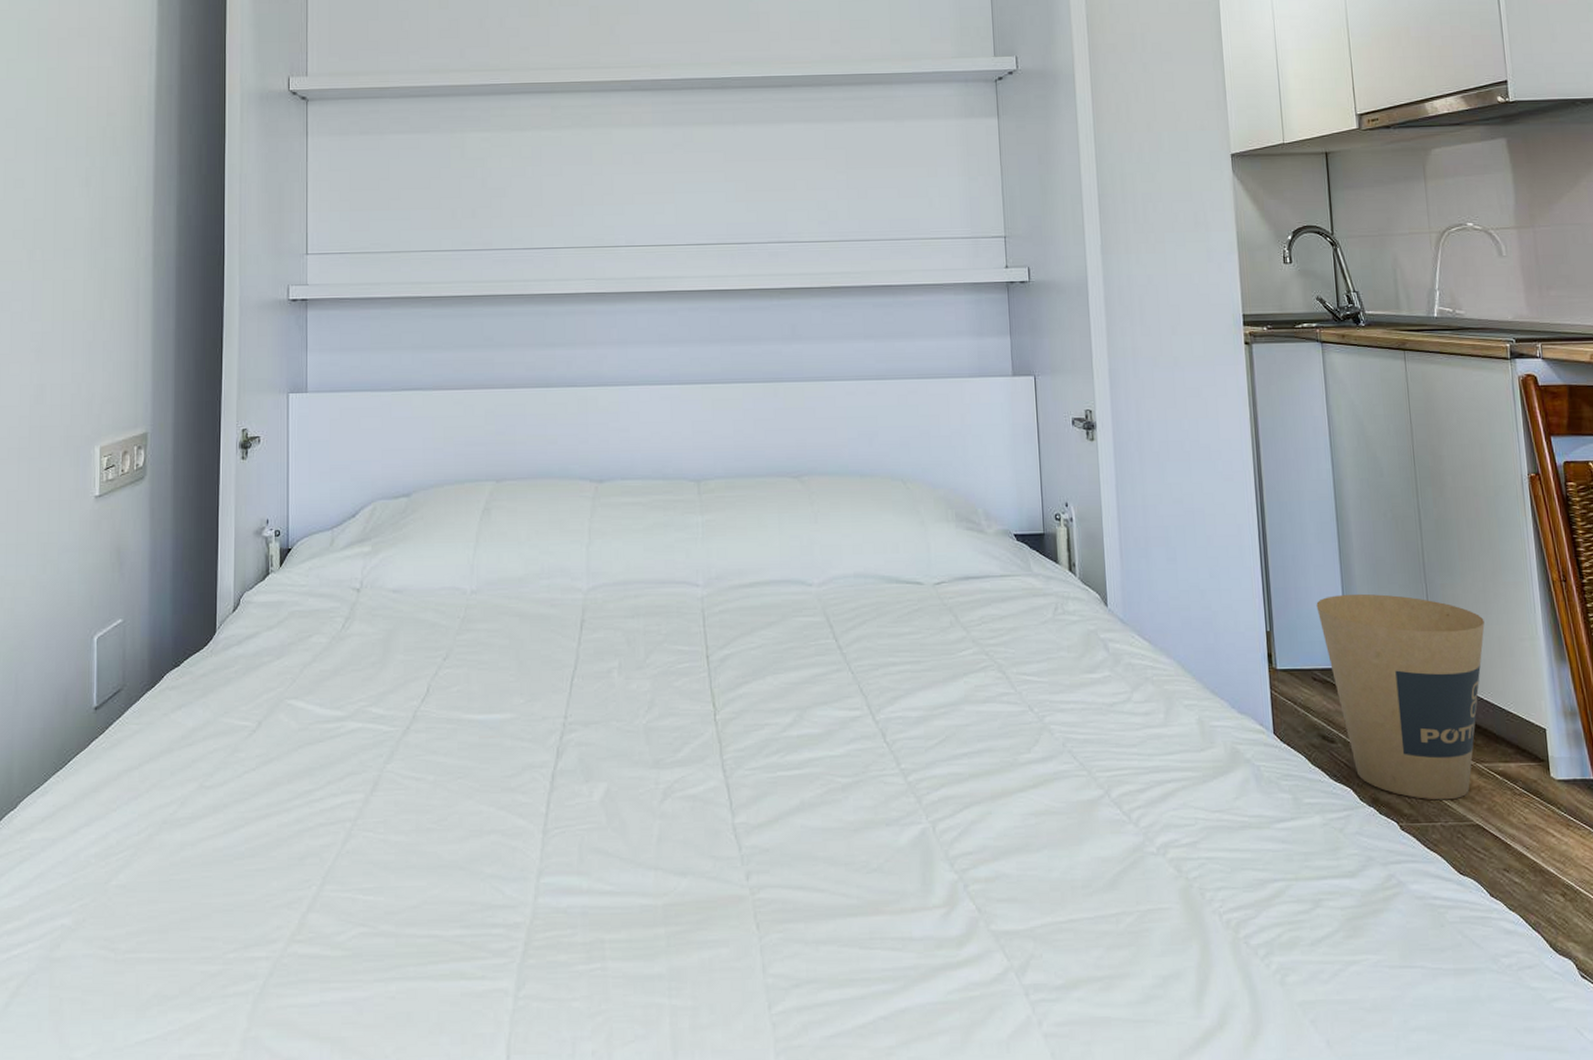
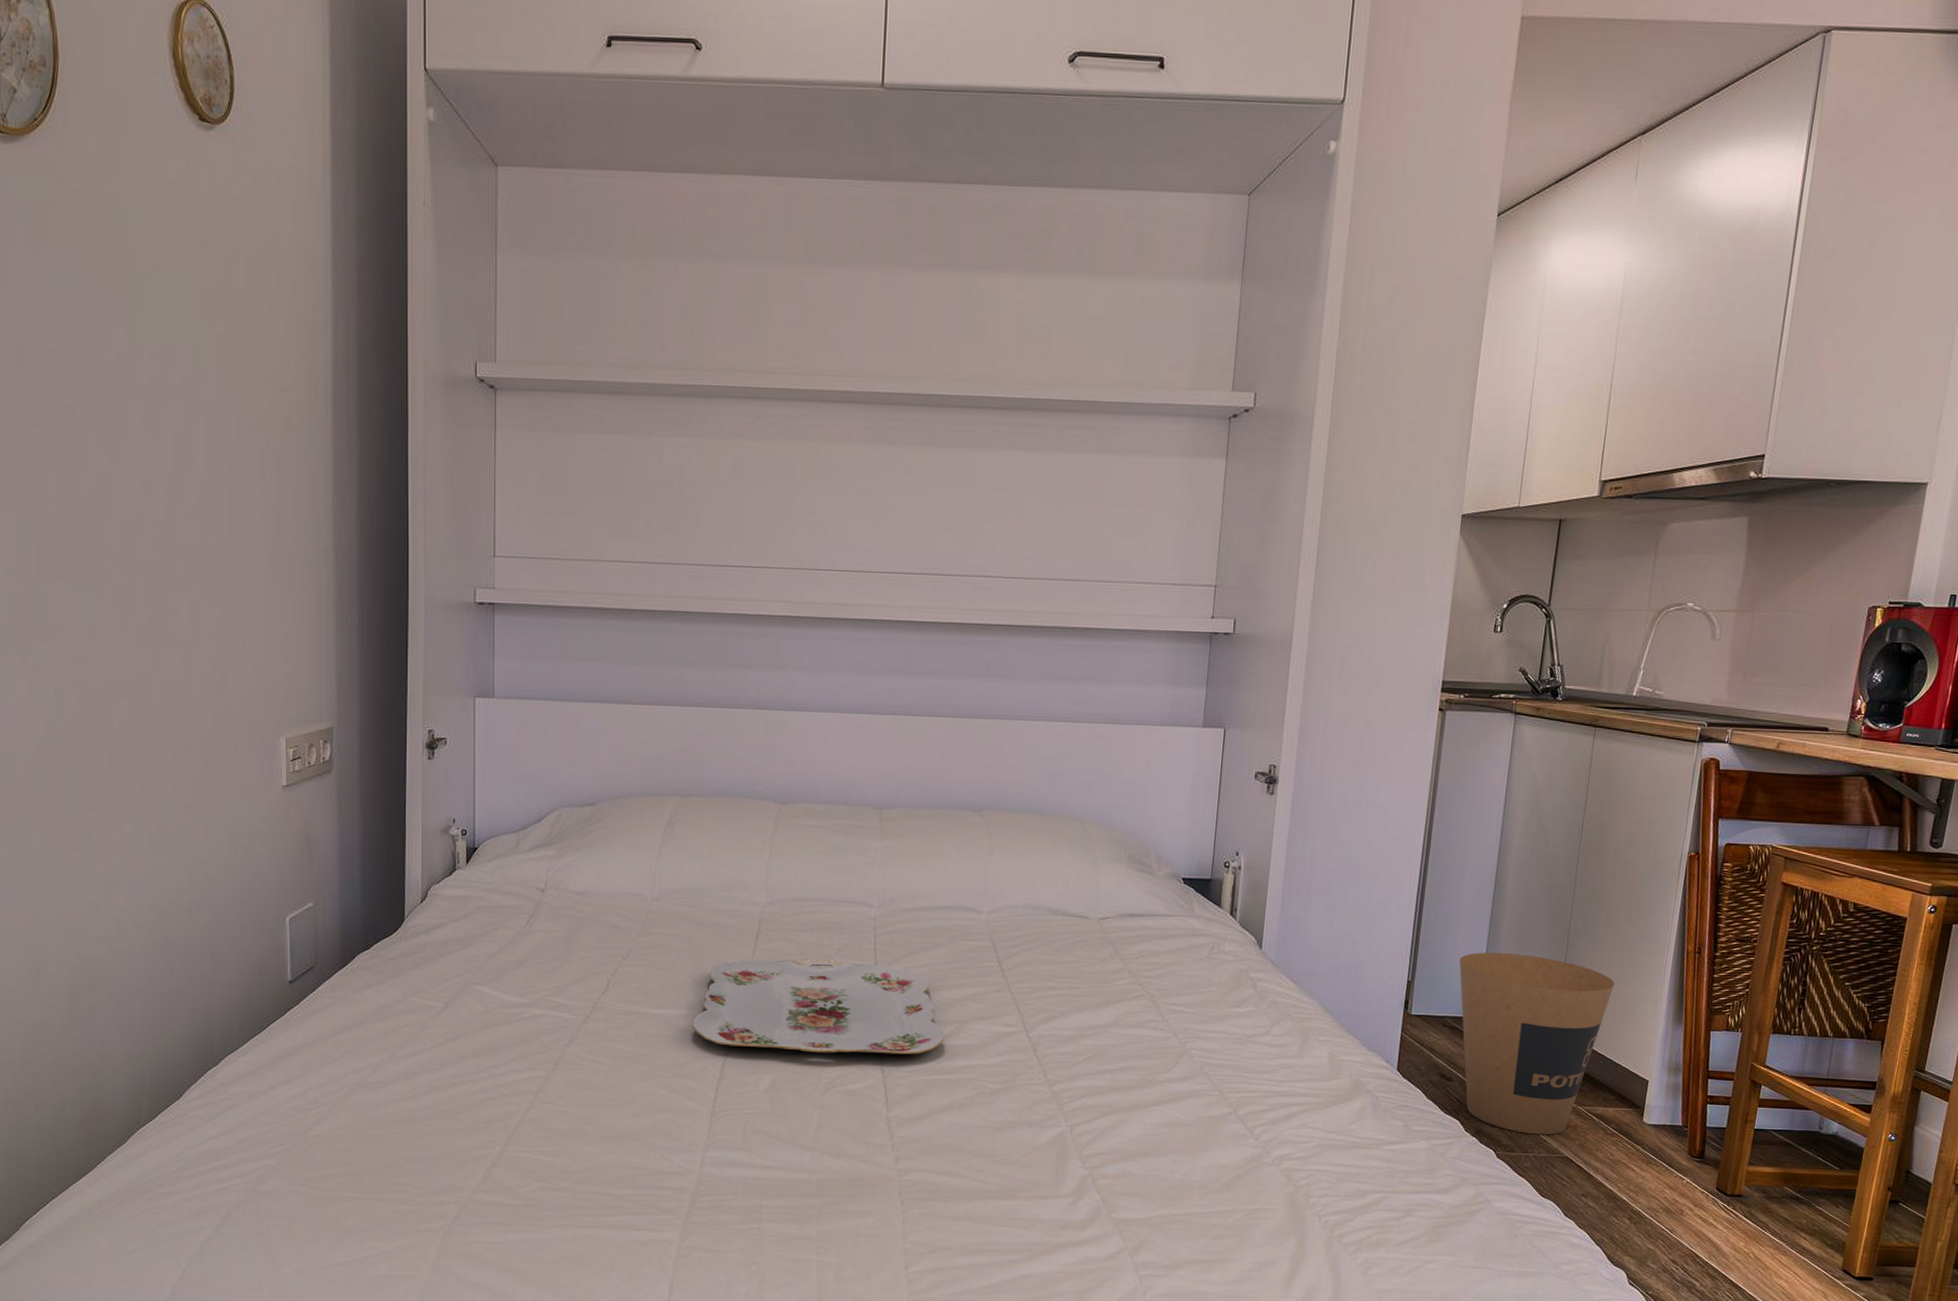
serving tray: none [519,646,786,754] -> present [693,958,944,1055]

